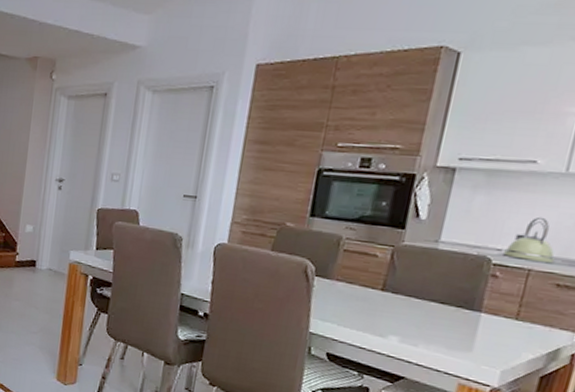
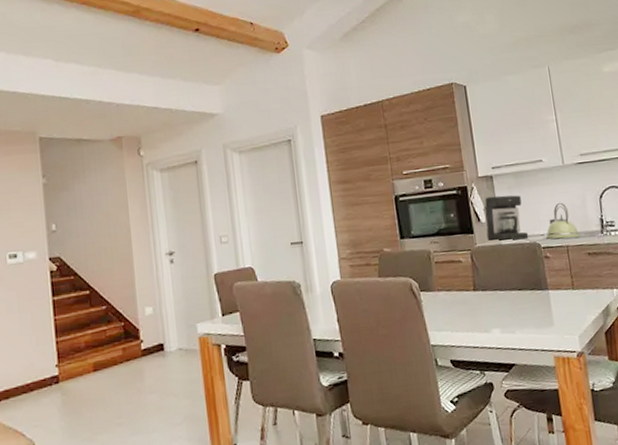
coffee maker: none [421,191,487,250] -> present [485,195,529,241]

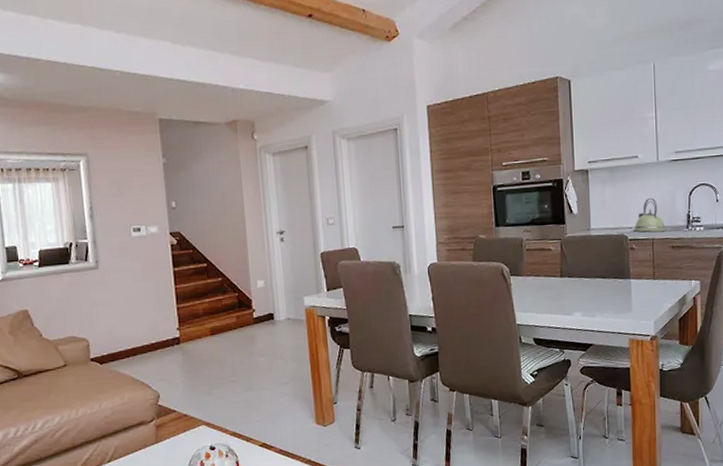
coffee maker: present [485,195,529,241] -> none [577,189,617,232]

